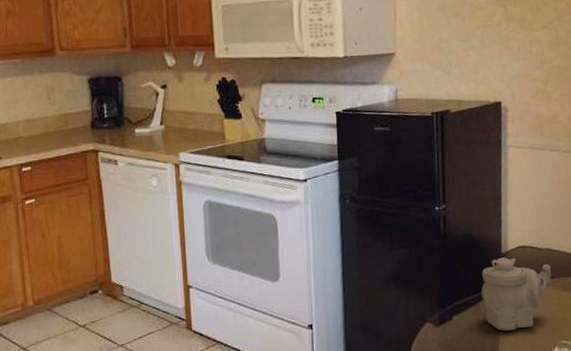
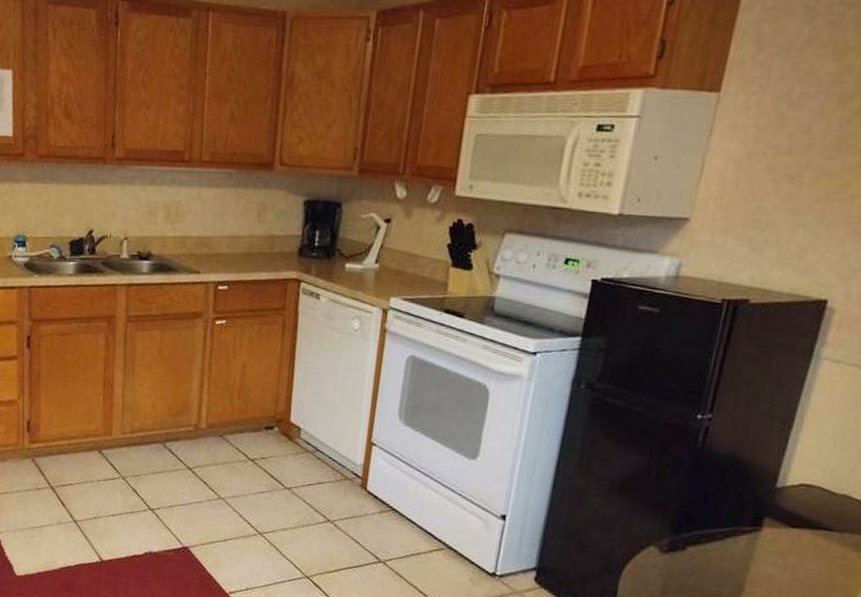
teapot: present [481,257,551,331] -> none [733,492,843,583]

